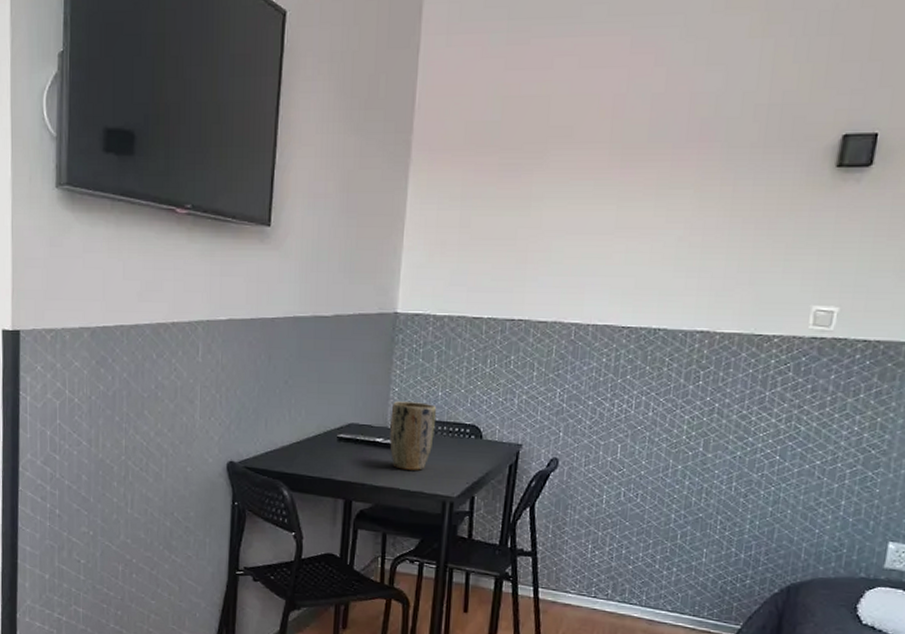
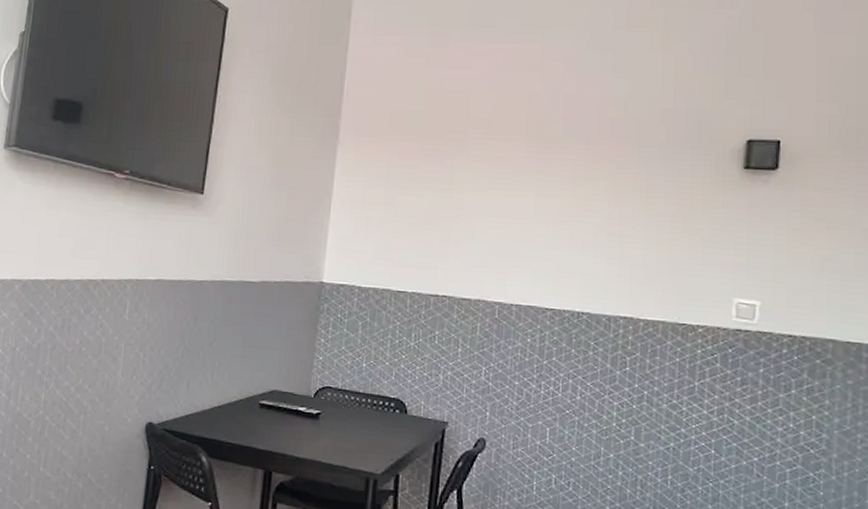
plant pot: present [389,401,437,471] -> none [312,370,361,444]

